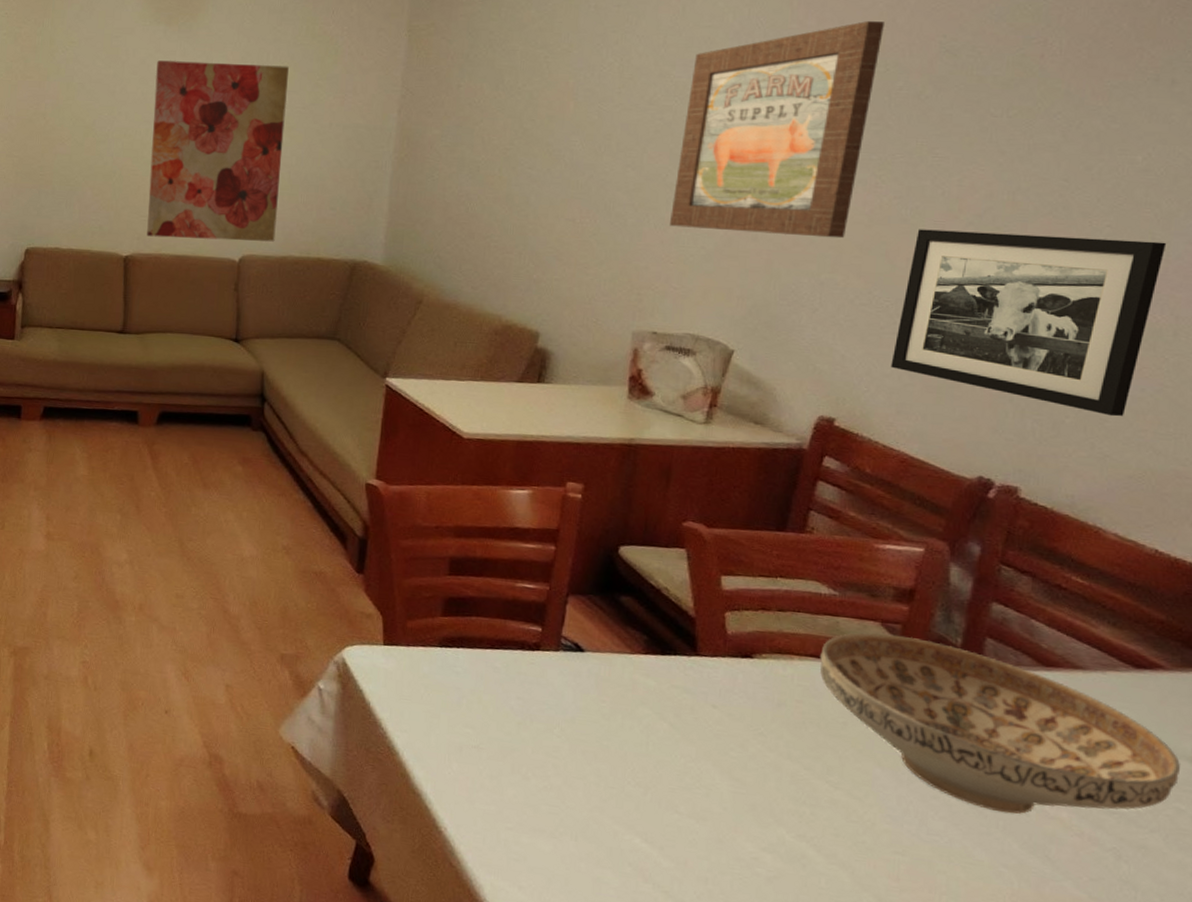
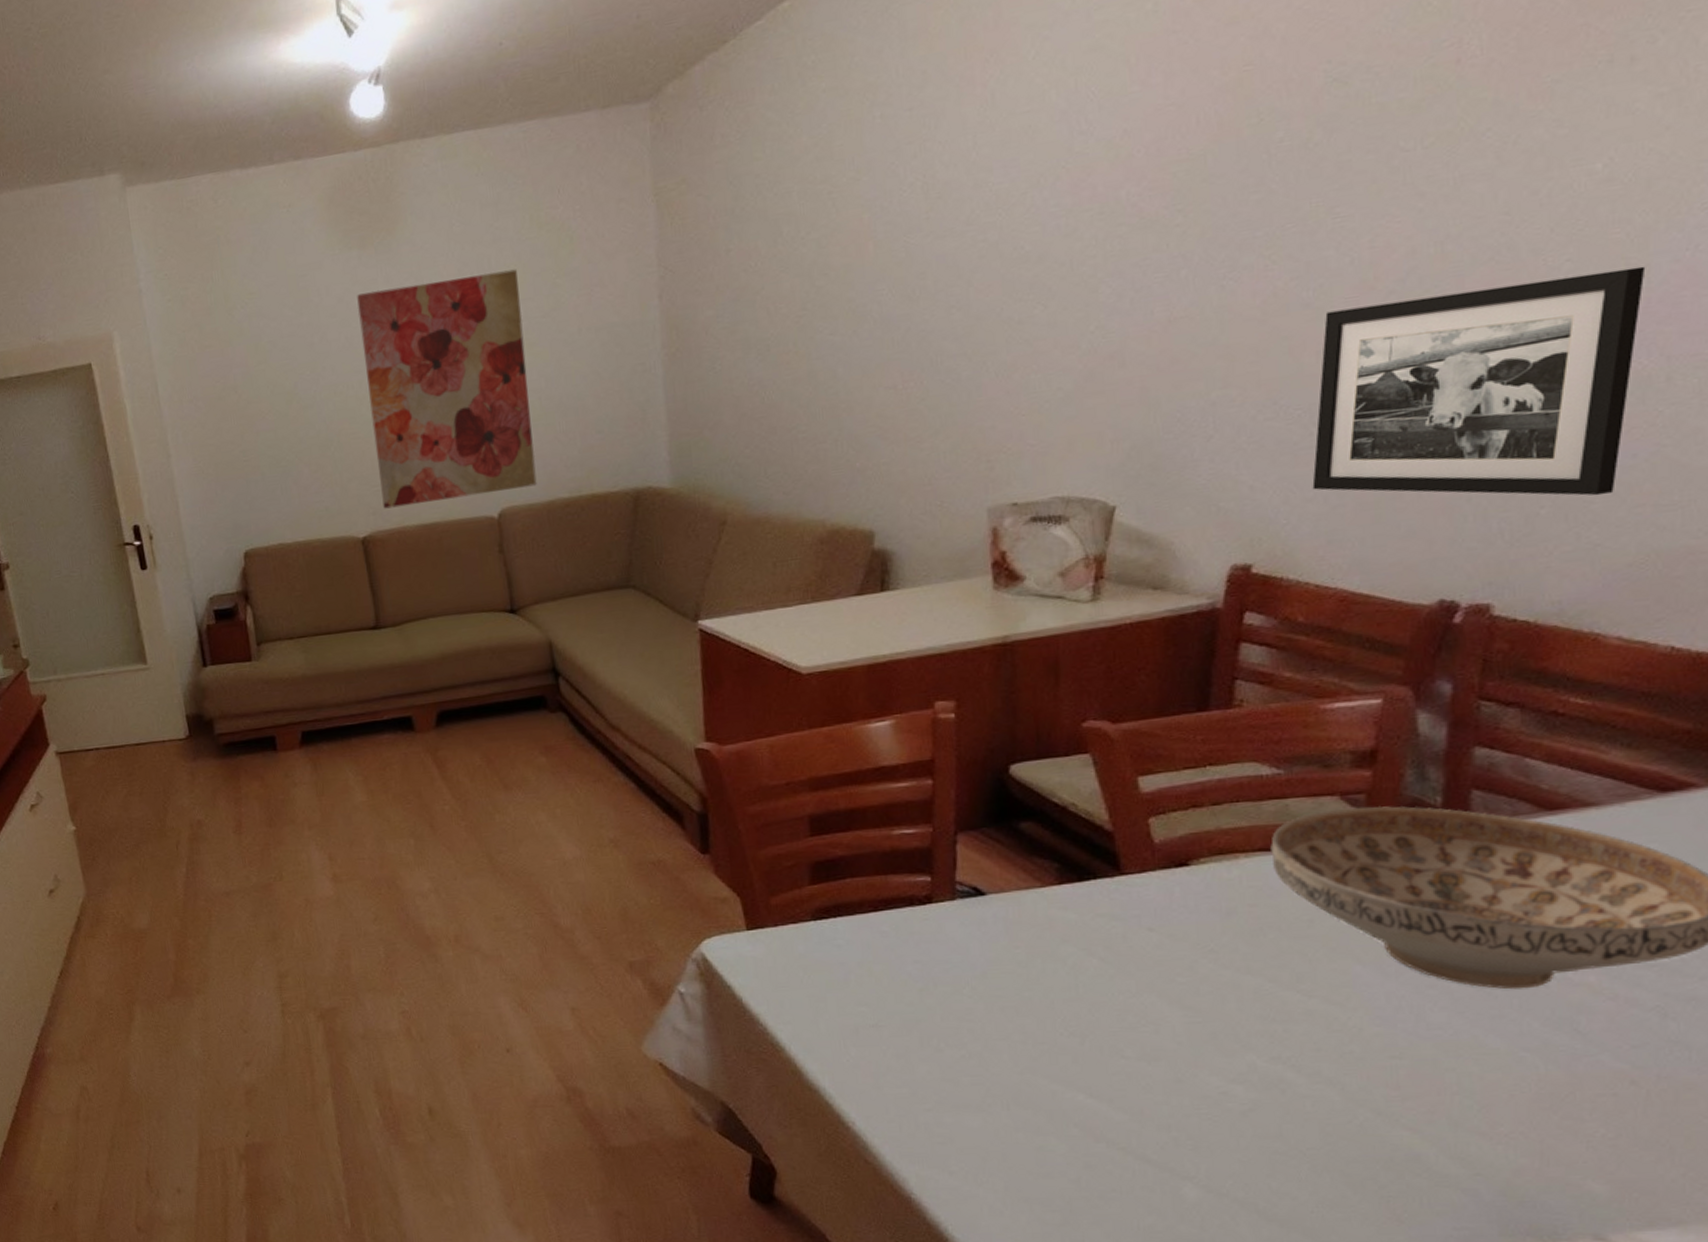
wall art: present [670,20,884,239] -> none [1013,59,1250,371]

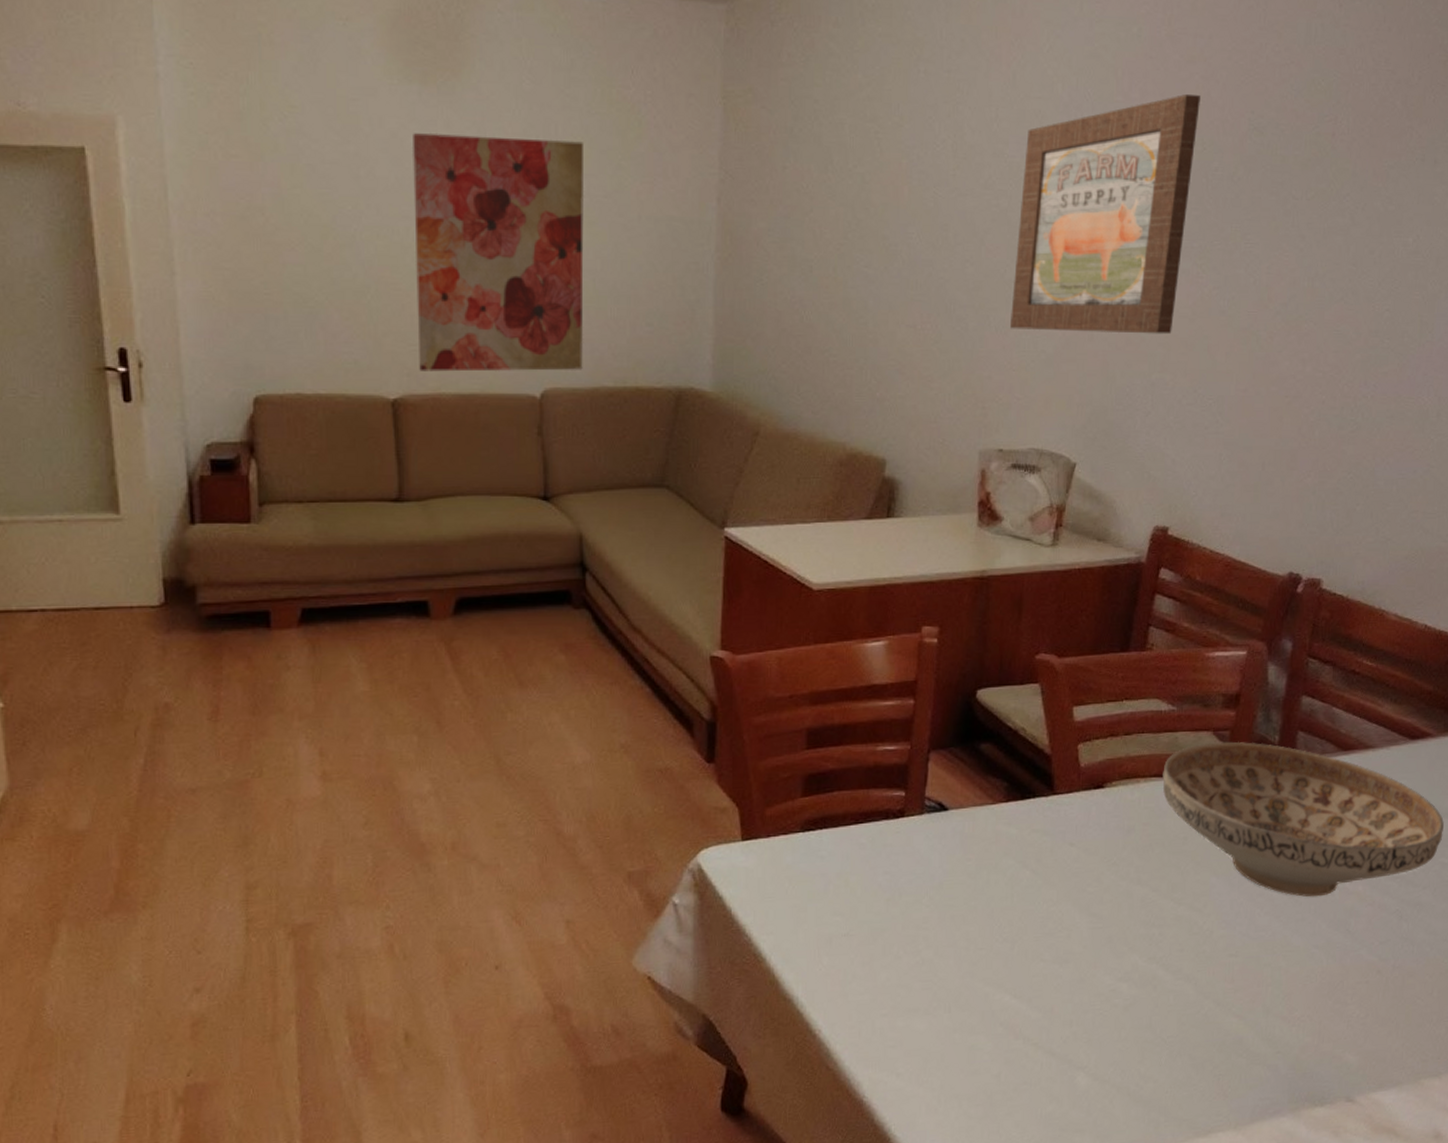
wall art: none [1013,59,1250,371] -> present [1010,93,1200,335]
picture frame: present [1312,266,1646,496] -> none [1215,321,1431,500]

